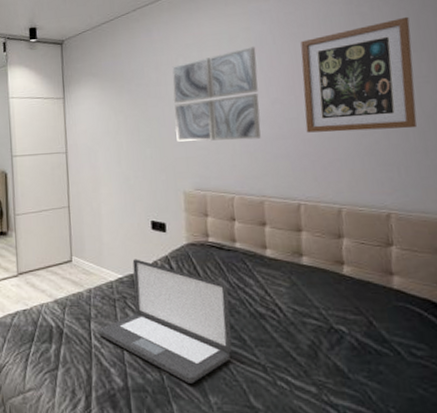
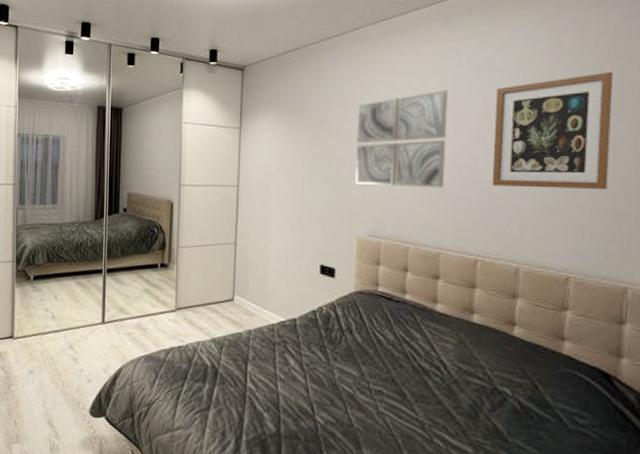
laptop: present [99,259,232,384] -> none [256,303,394,435]

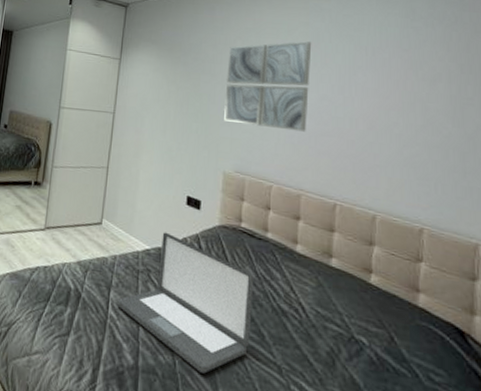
laptop: none [256,303,394,435] -> present [117,232,254,374]
wall art: present [492,71,614,190] -> none [351,38,461,148]

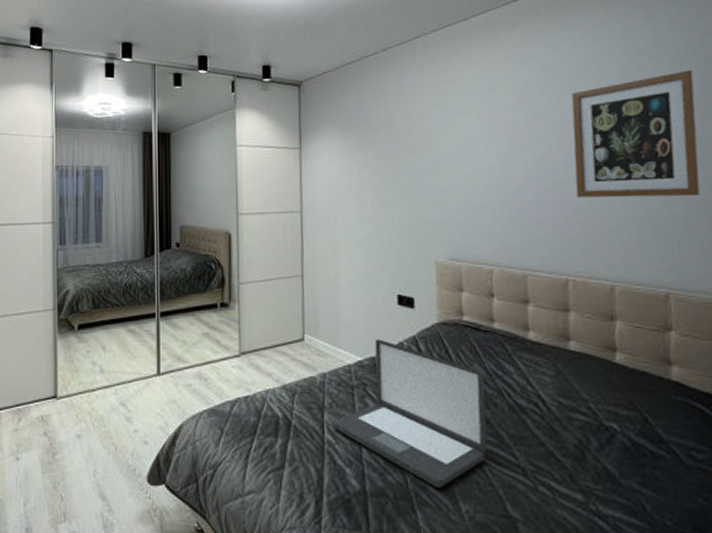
wall art: present [224,41,312,132] -> none [426,97,525,204]
wall art: none [351,38,461,148] -> present [571,69,701,198]

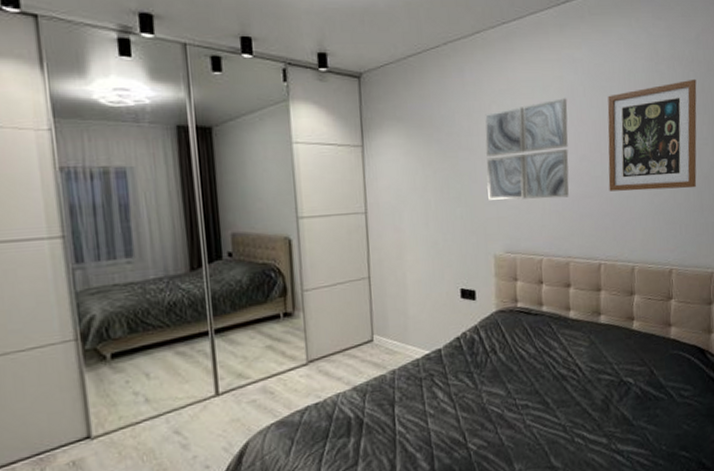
laptop: present [333,339,488,488] -> none [404,331,536,455]
wall art: none [426,97,525,204] -> present [485,98,569,201]

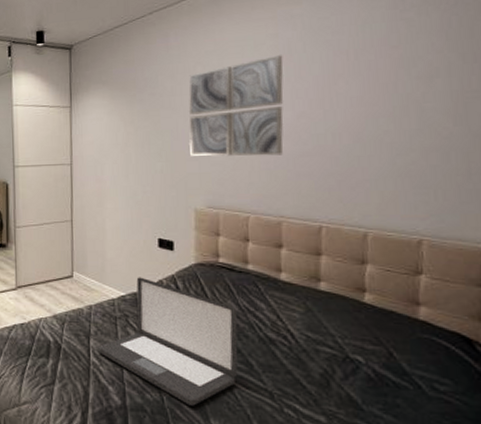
laptop: none [404,331,536,455] -> present [98,277,238,406]
wall art: present [607,78,697,192] -> none [333,23,463,150]

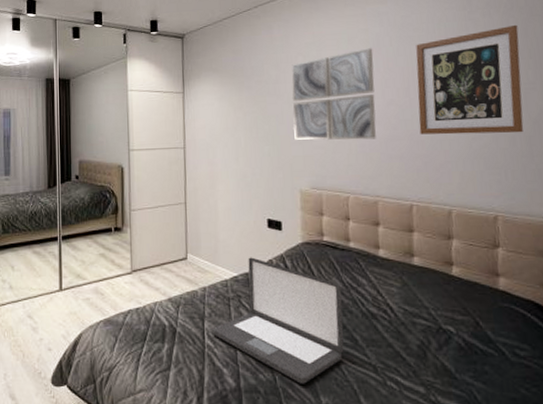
wall art: none [333,23,463,150] -> present [416,24,524,135]

